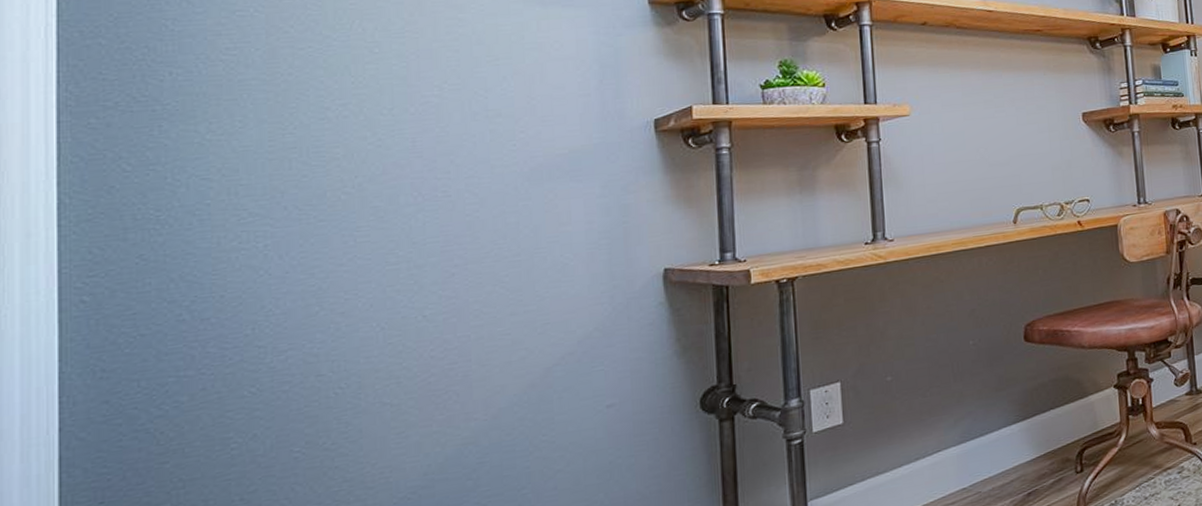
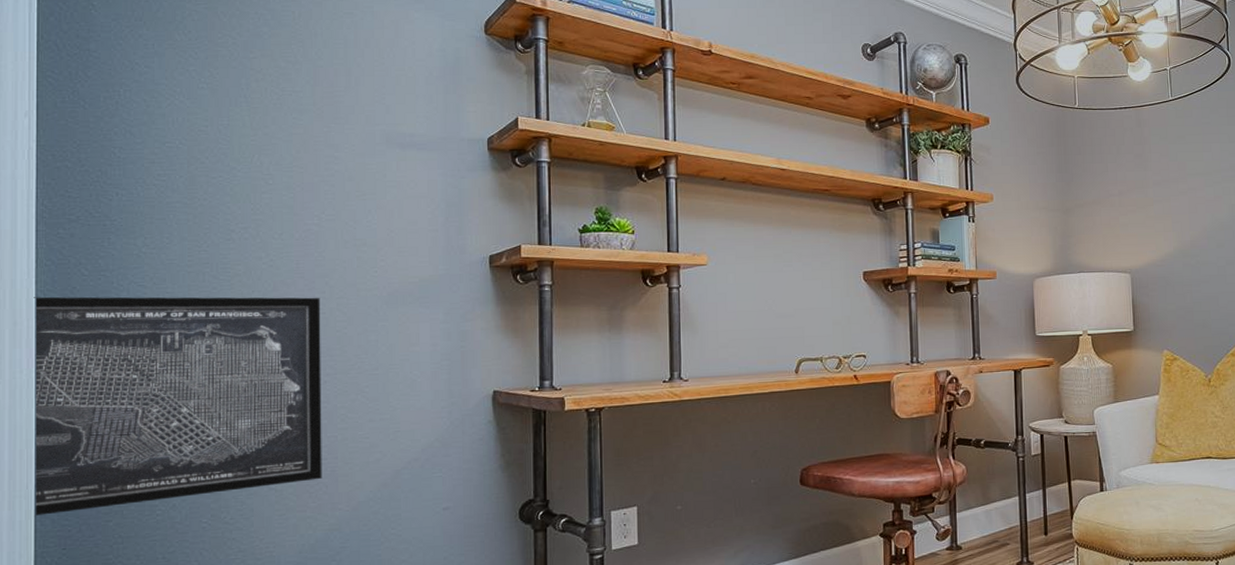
wall art: none [55,178,452,466] -> present [34,296,322,516]

